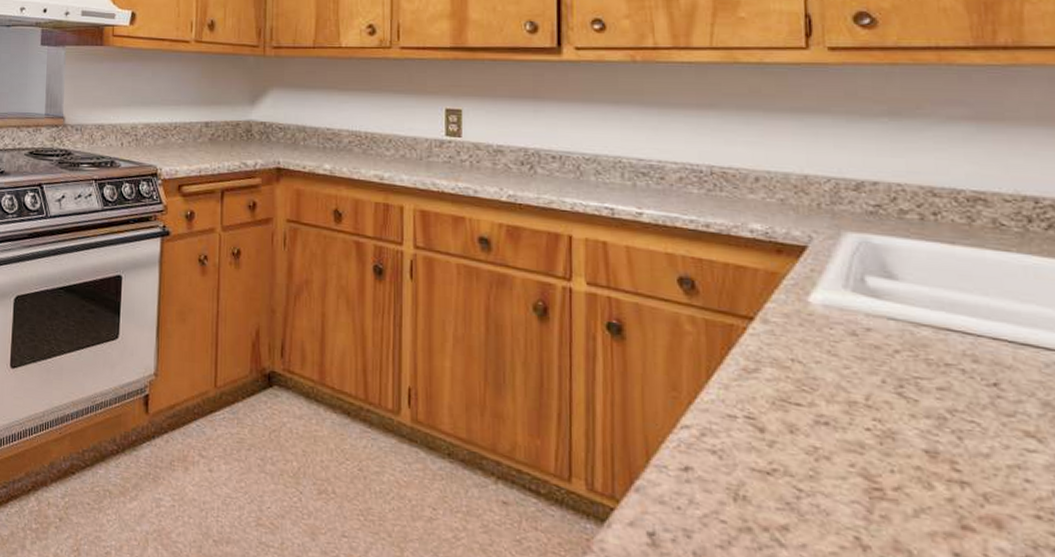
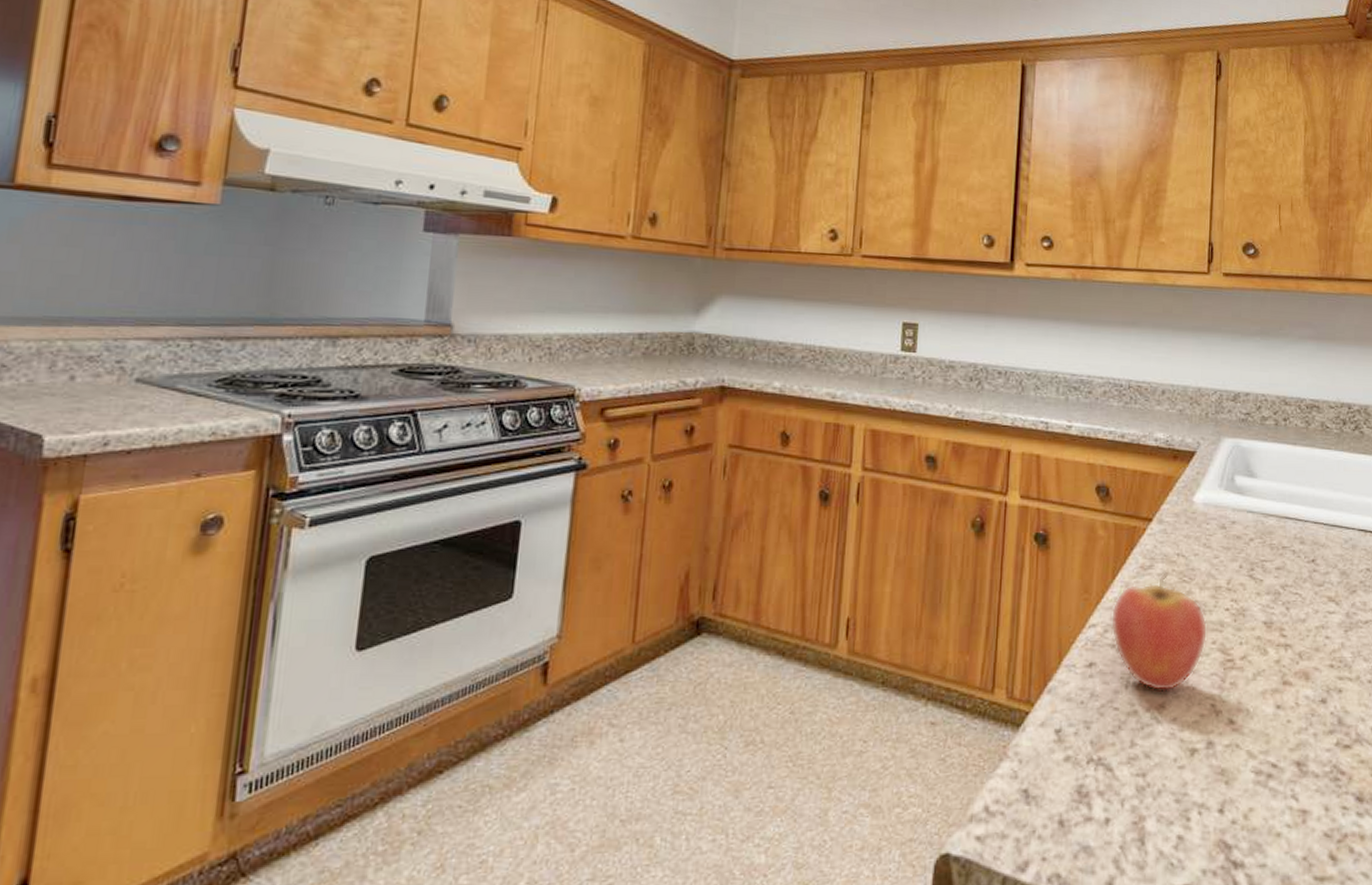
fruit: none [707,377,843,513] -> present [1110,571,1208,692]

